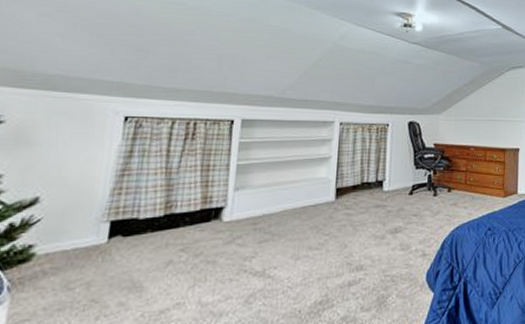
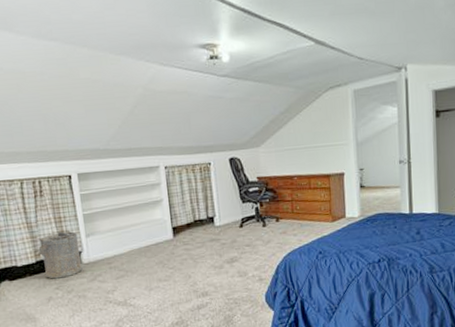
laundry hamper: none [171,181,225,238] -> present [38,230,83,279]

